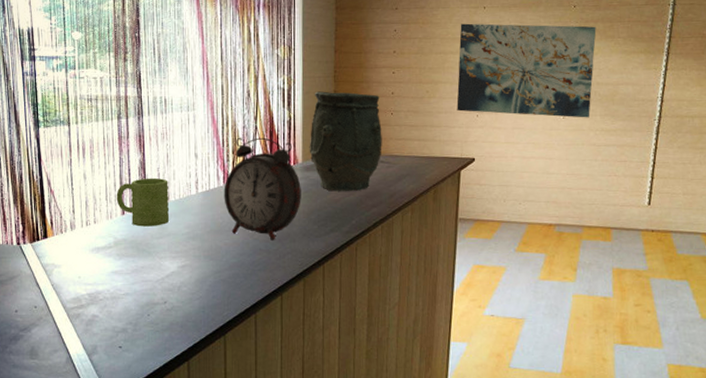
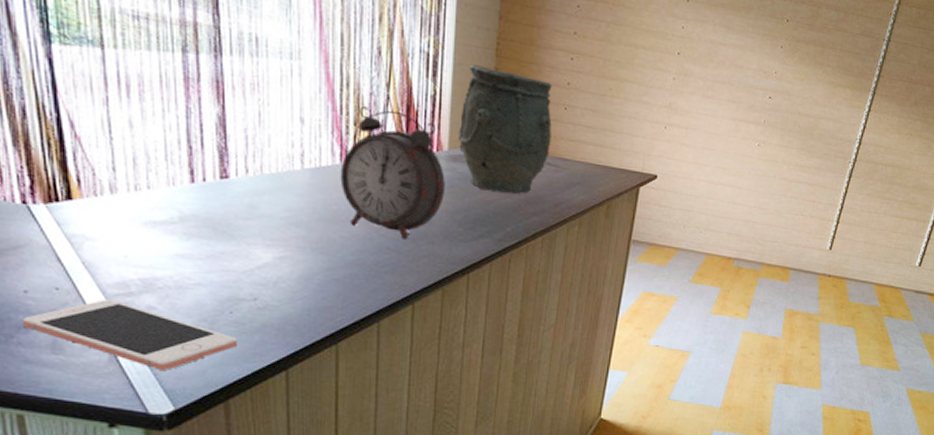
cell phone: none [13,312,154,367] -> present [21,299,238,370]
mug: present [116,177,170,227] -> none [181,138,262,204]
wall art: present [456,23,597,118] -> none [643,14,807,150]

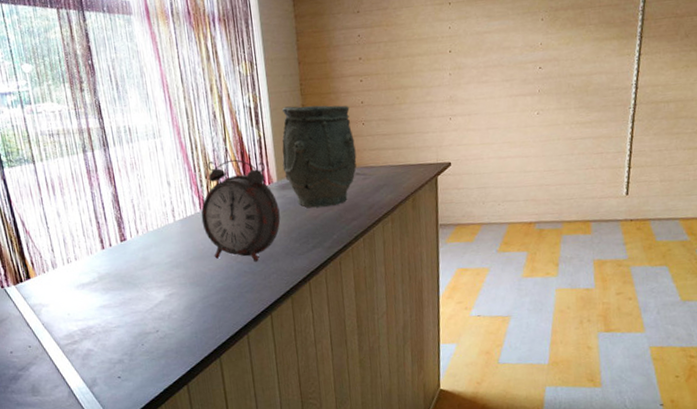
cell phone: present [21,299,238,370] -> none [12,349,151,398]

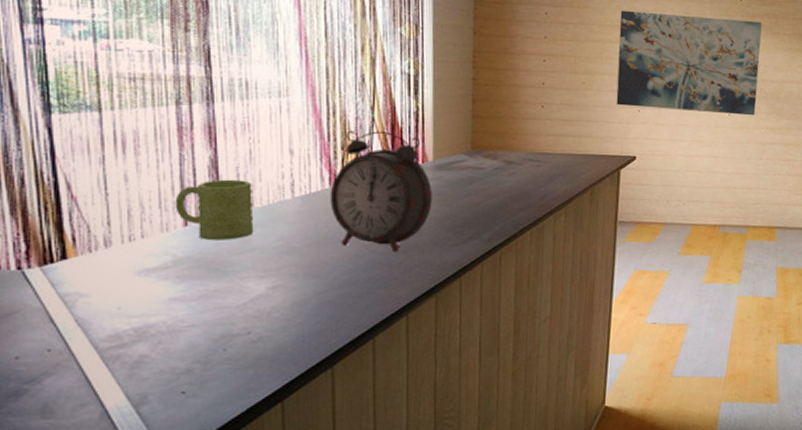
mug: none [93,209,151,260] -> present [175,179,254,241]
vase: present [281,105,357,208] -> none [441,78,531,194]
wall art: none [425,14,567,116] -> present [616,10,762,116]

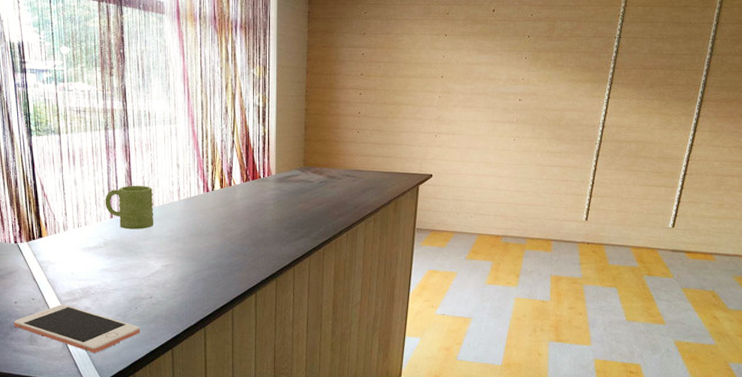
cell phone: none [12,354,232,420] -> present [13,305,141,353]
alarm clock: present [330,130,432,252] -> none [203,149,274,244]
wall art: present [616,10,762,116] -> none [417,49,547,141]

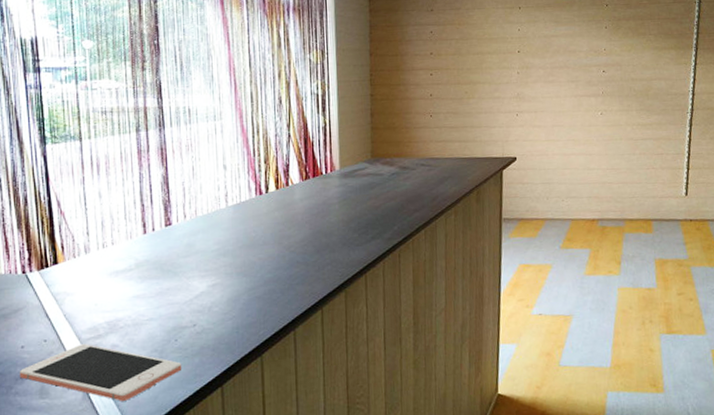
mug: present [105,185,154,229] -> none [136,192,197,246]

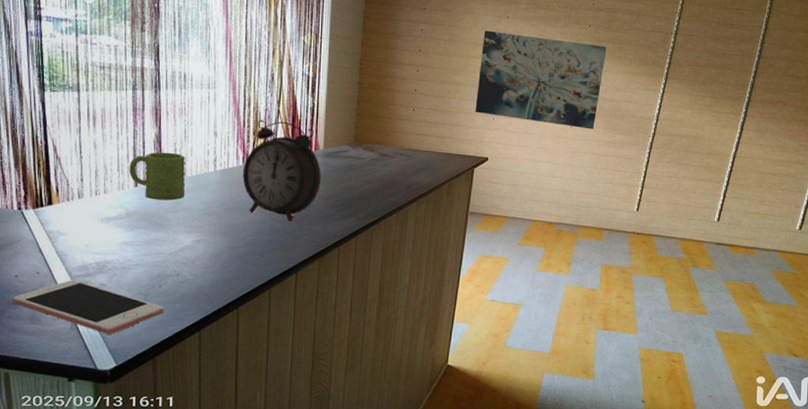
mug: none [136,192,197,246] -> present [129,152,186,201]
alarm clock: none [256,145,340,252] -> present [242,119,321,221]
wall art: none [496,23,629,114] -> present [475,30,607,130]

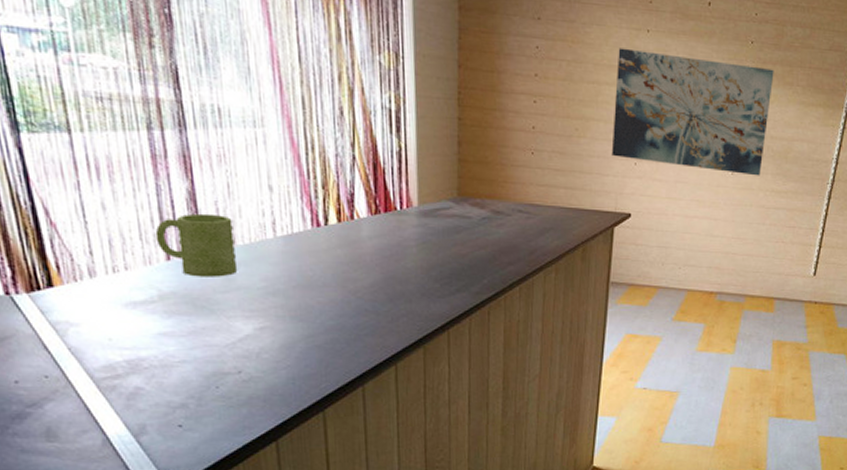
cell phone: present [12,280,165,334] -> none [15,384,227,450]
alarm clock: present [242,119,321,221] -> none [312,167,418,300]

